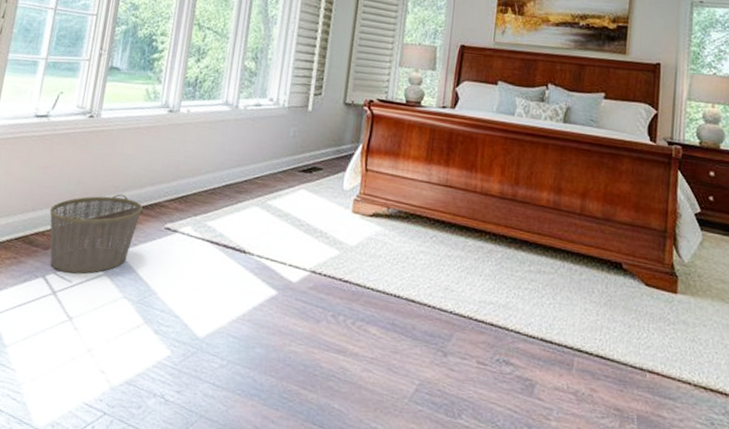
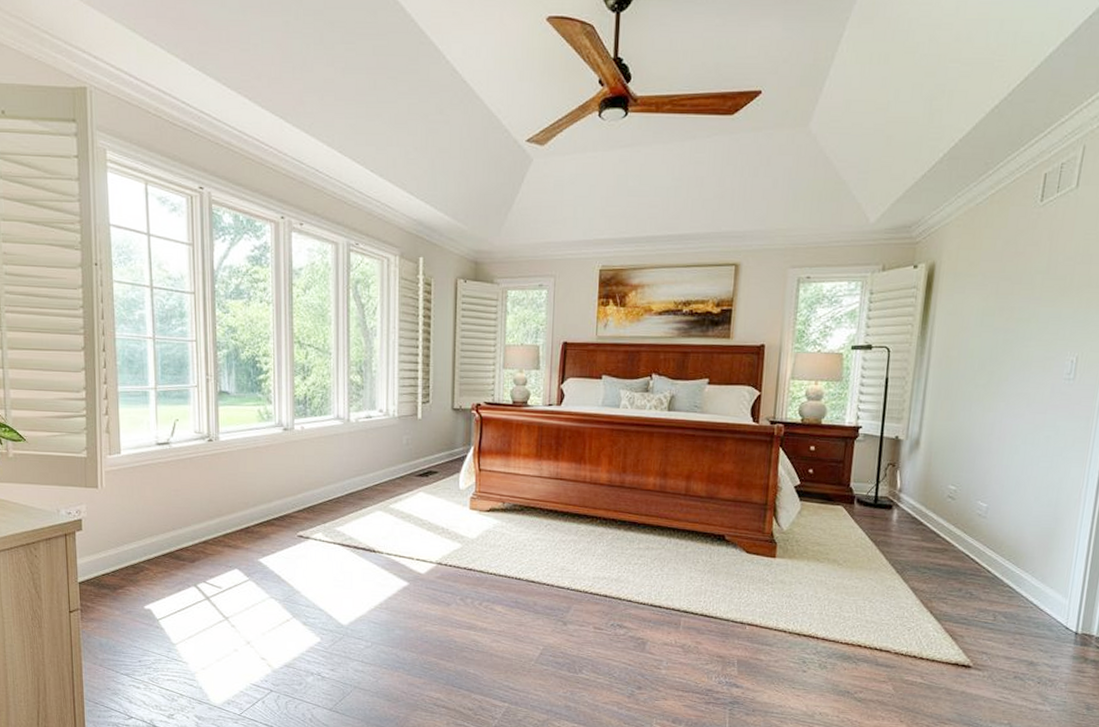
basket: present [50,194,143,274] -> none [189,509,274,581]

